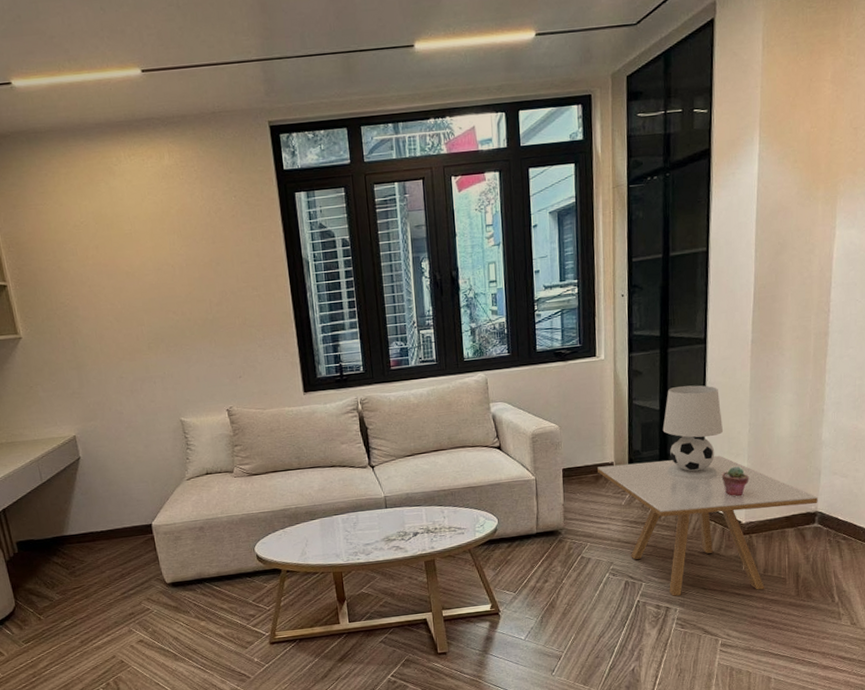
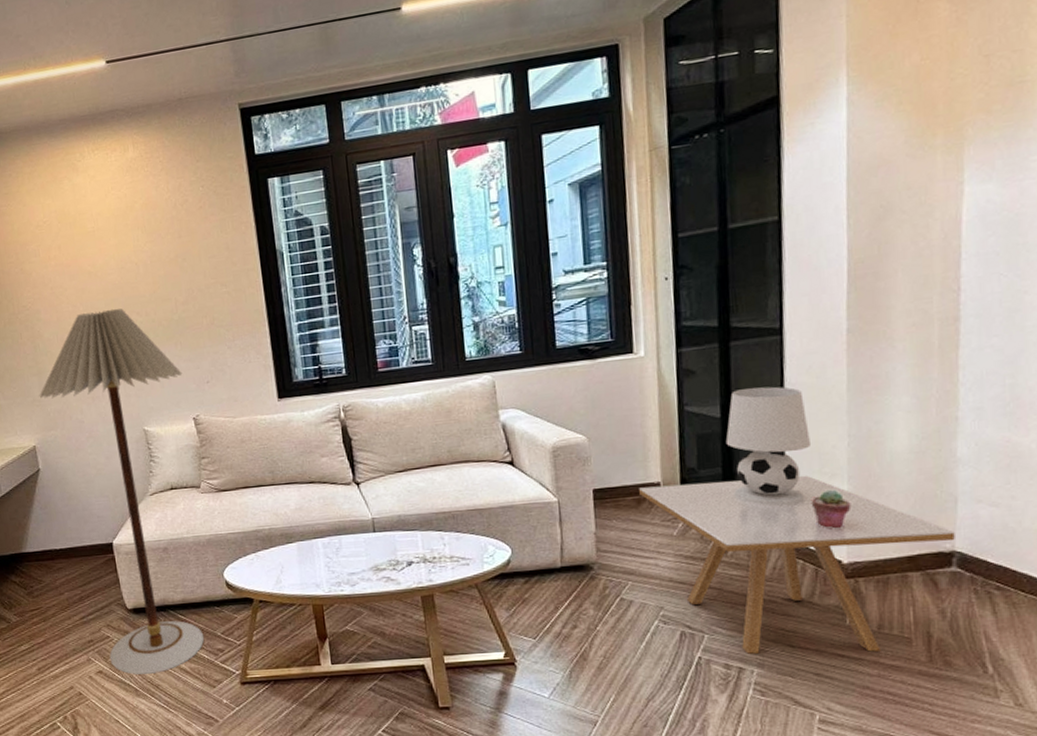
floor lamp: none [78,307,238,642] -> present [39,308,205,675]

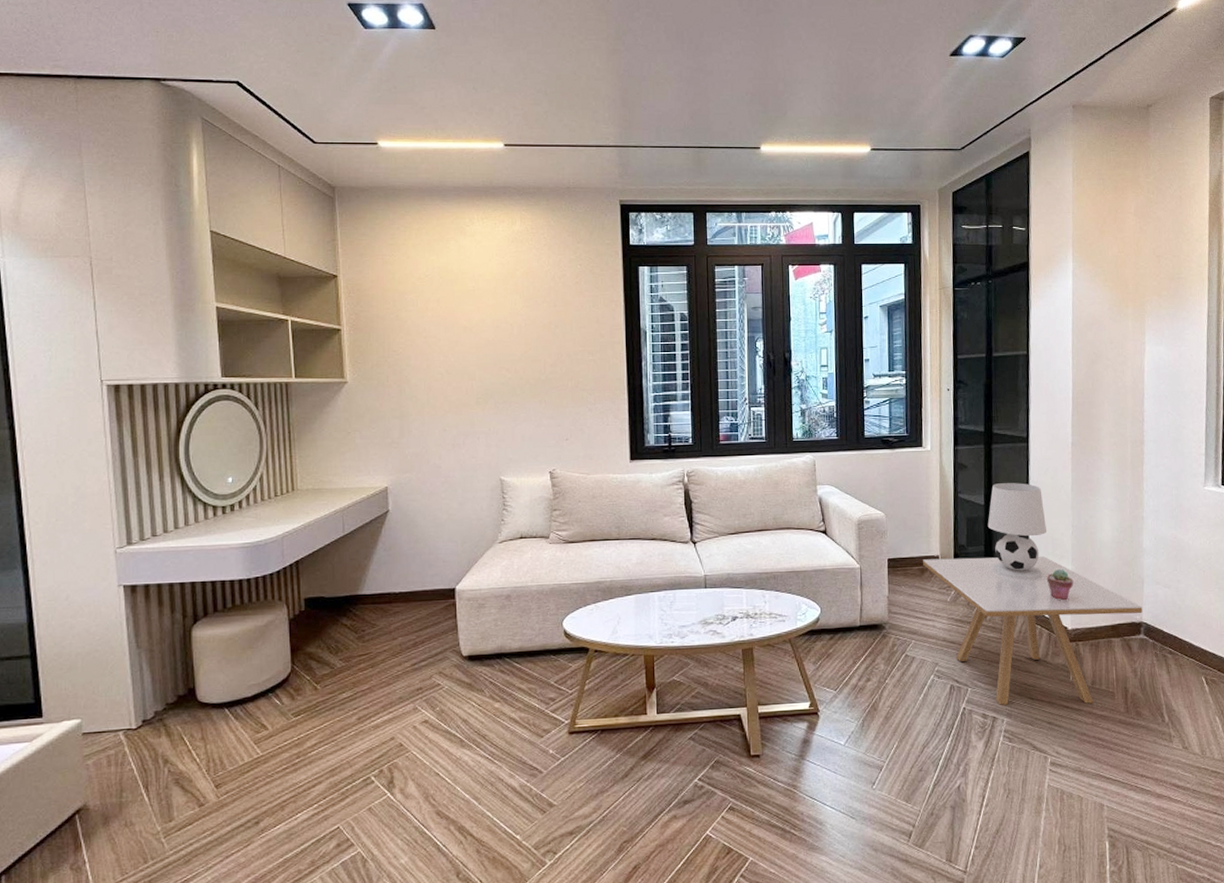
floor lamp: present [39,308,205,675] -> none [398,363,544,724]

